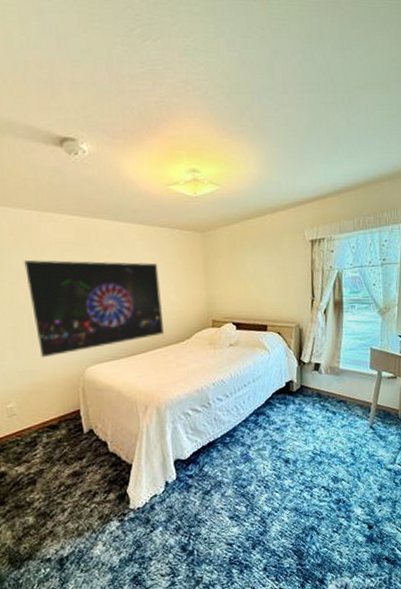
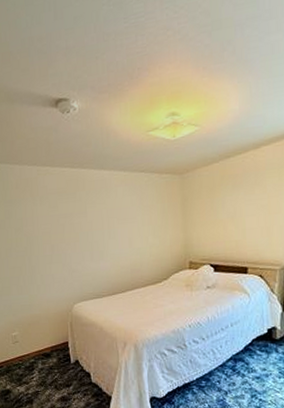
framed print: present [23,260,164,358] -> none [25,207,142,294]

